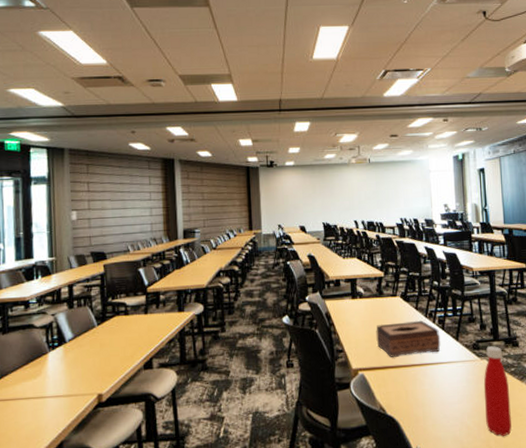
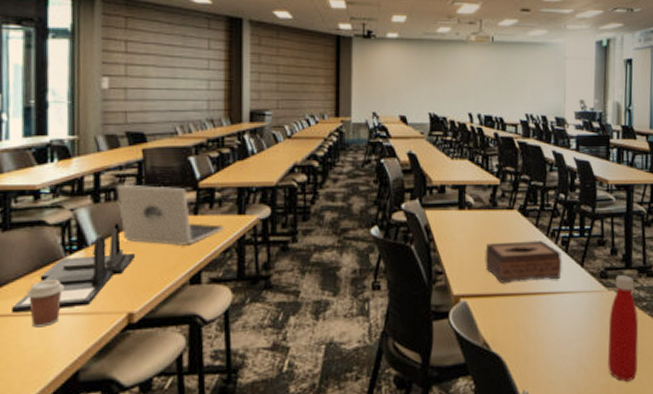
desk organizer: none [11,324,101,398] -> present [12,224,134,313]
coffee cup: none [22,370,49,409] -> present [27,280,64,328]
laptop: none [85,293,168,339] -> present [117,184,224,245]

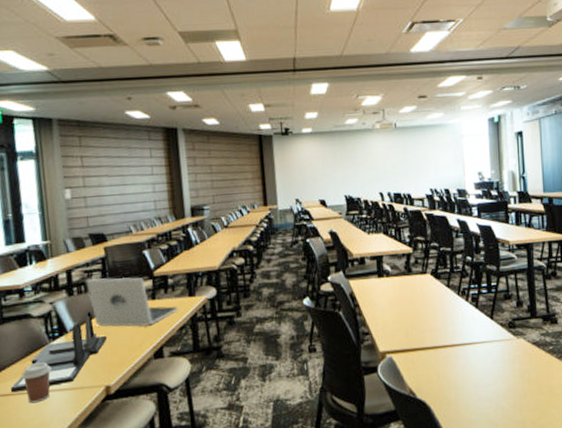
tissue box: present [485,240,562,283] -> none [404,298,474,339]
bottle: present [608,275,639,382] -> none [519,324,549,417]

